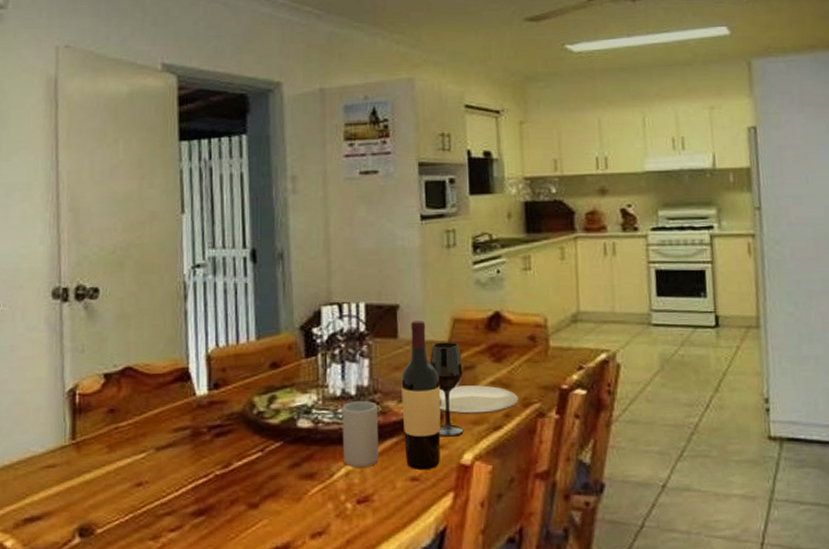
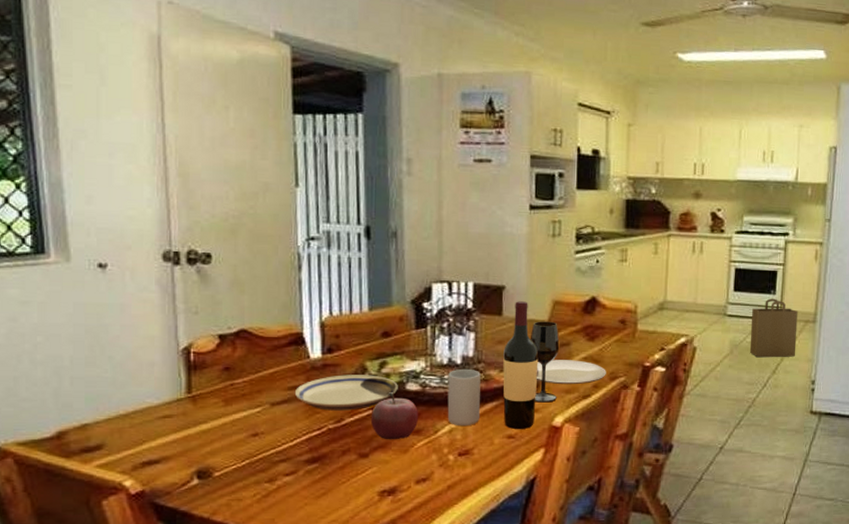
plate: none [180,411,289,454] -> present [294,375,398,411]
fruit: none [260,431,312,487] -> present [370,392,419,440]
shopping bag: none [681,302,741,373] -> present [749,298,798,358]

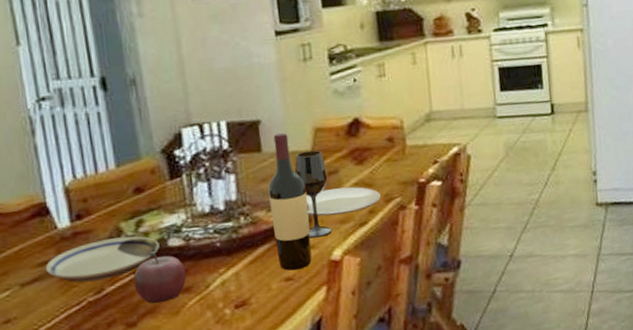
cup: present [447,368,481,427] -> none [212,213,253,277]
shopping bag: present [749,298,798,358] -> none [522,93,573,157]

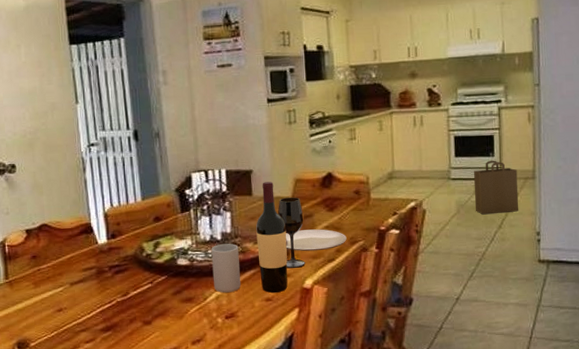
plate: present [45,236,160,283] -> none [88,254,171,287]
fruit: present [133,251,187,304] -> none [150,268,190,309]
cup: none [212,213,253,277] -> present [211,243,241,293]
shopping bag: none [522,93,573,157] -> present [474,160,519,215]

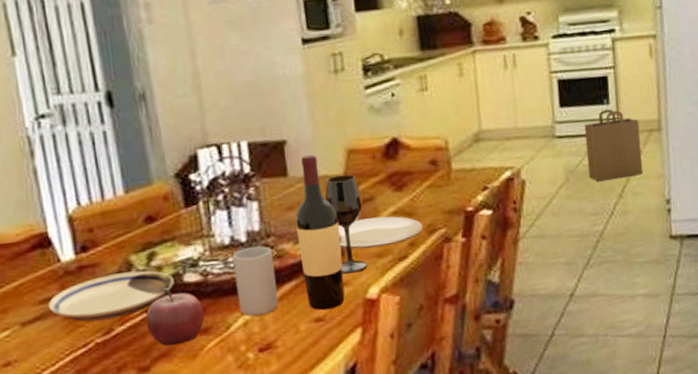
plate: none [88,254,171,287] -> present [47,270,174,322]
fruit: none [150,268,190,309] -> present [145,288,205,346]

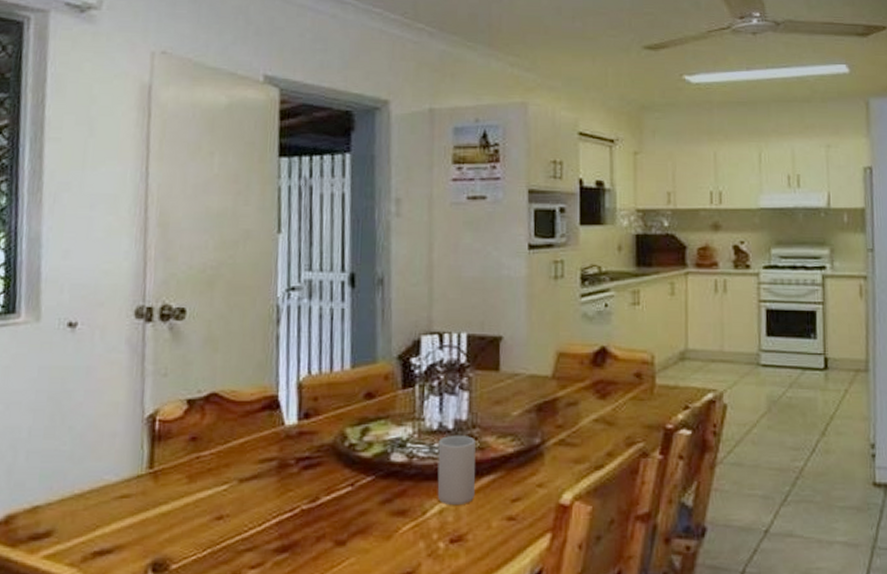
plate: present [47,270,174,322] -> none [265,444,382,488]
fruit: present [145,288,205,346] -> none [349,465,405,524]
wine bottle: present [295,155,345,311] -> none [501,354,542,510]
wine glass: present [324,174,368,274] -> none [531,376,566,475]
plate: present [337,216,423,249] -> none [539,422,622,453]
shopping bag: present [585,109,644,182] -> none [790,344,848,416]

